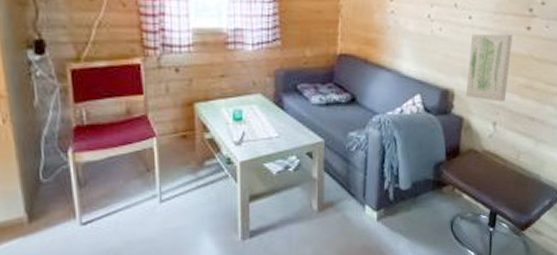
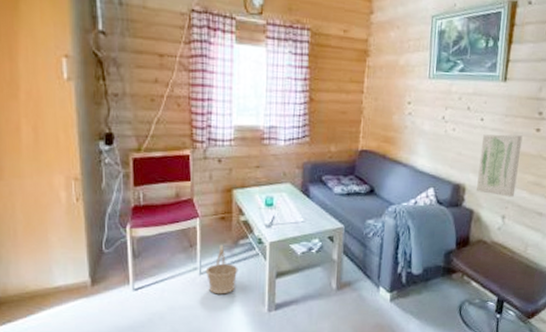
basket: none [166,167,206,224] -> present [205,244,238,294]

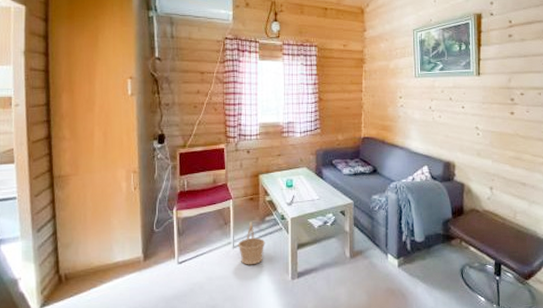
wall art: present [477,134,523,197] -> none [465,118,500,171]

